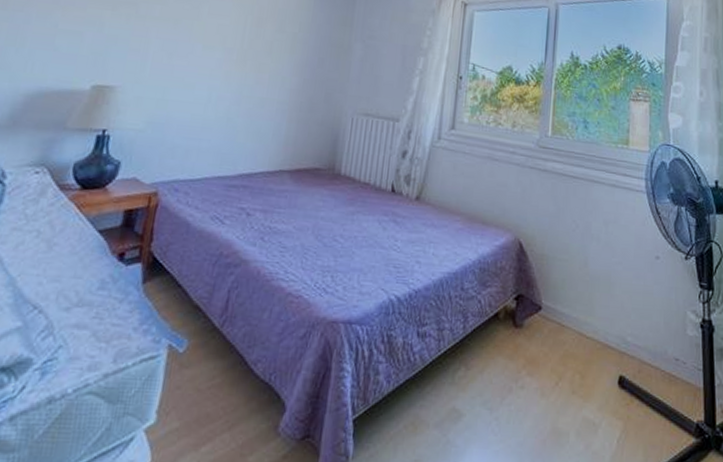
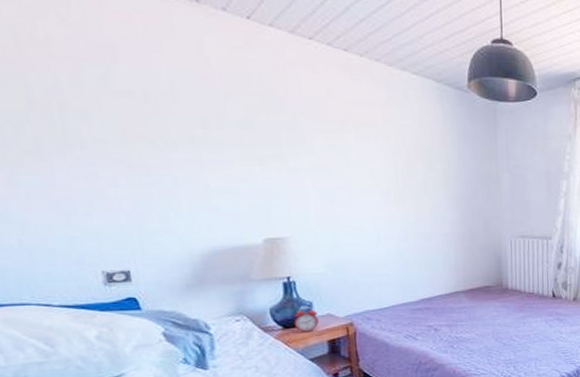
alarm clock: none [94,166,123,197] -> present [294,307,319,333]

